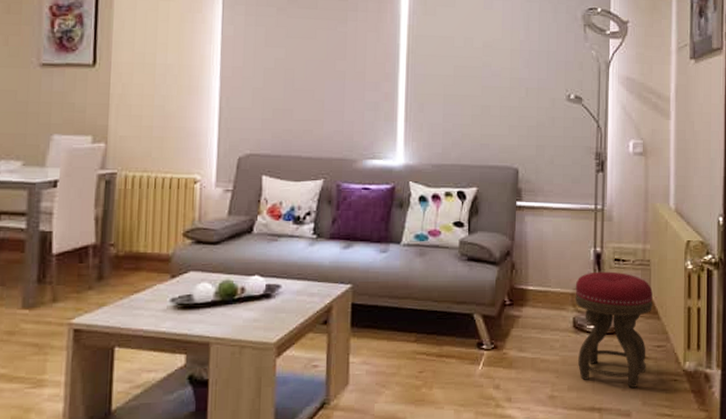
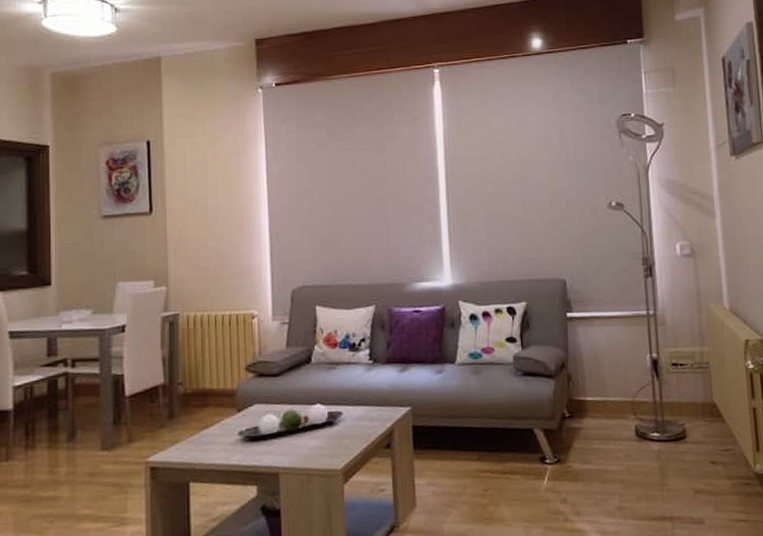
stool: present [575,271,653,388] -> none [634,376,716,494]

